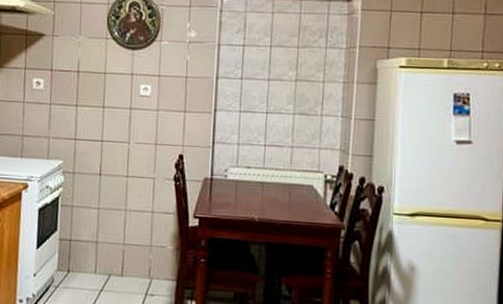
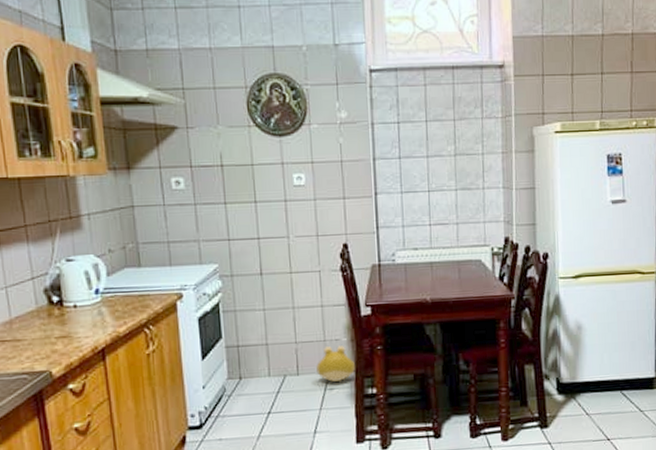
plush toy: none [140,252,177,290] -> present [316,346,355,383]

